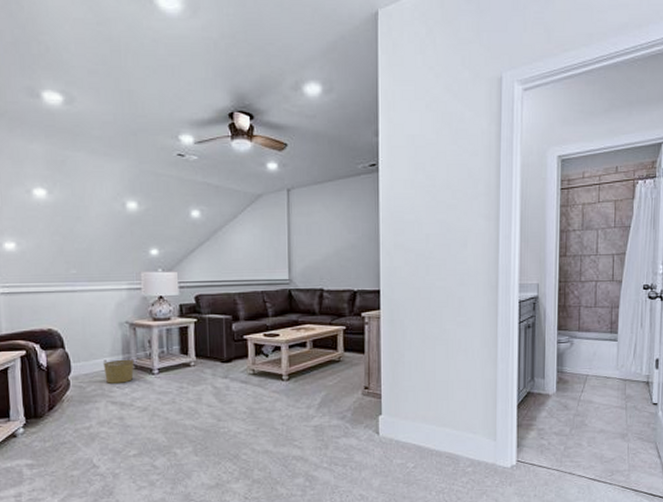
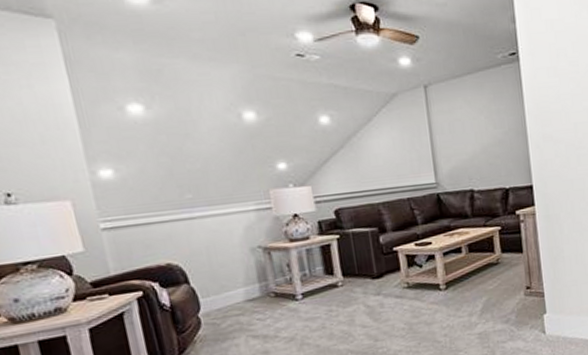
basket: present [103,359,134,384] -> none [236,286,275,317]

